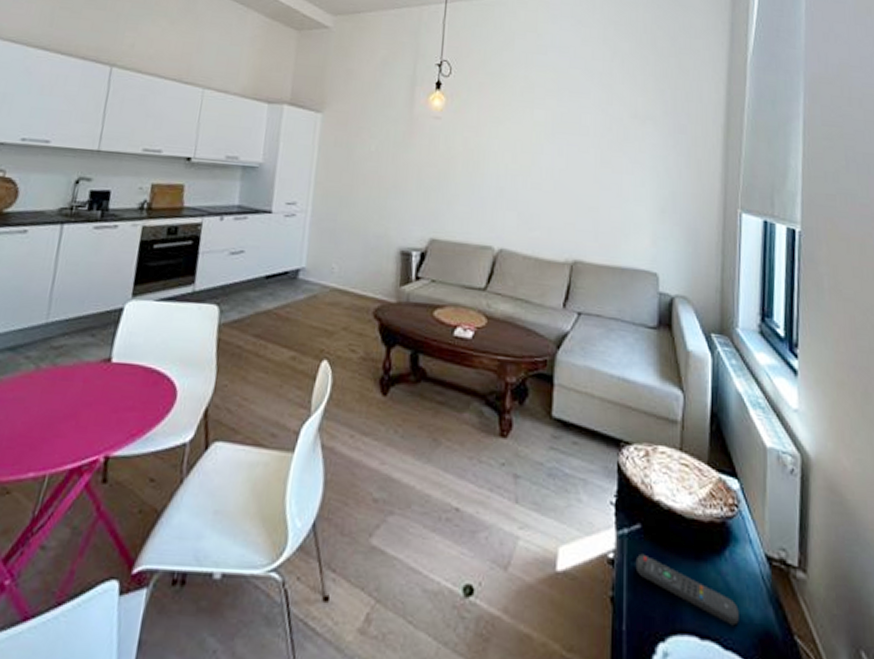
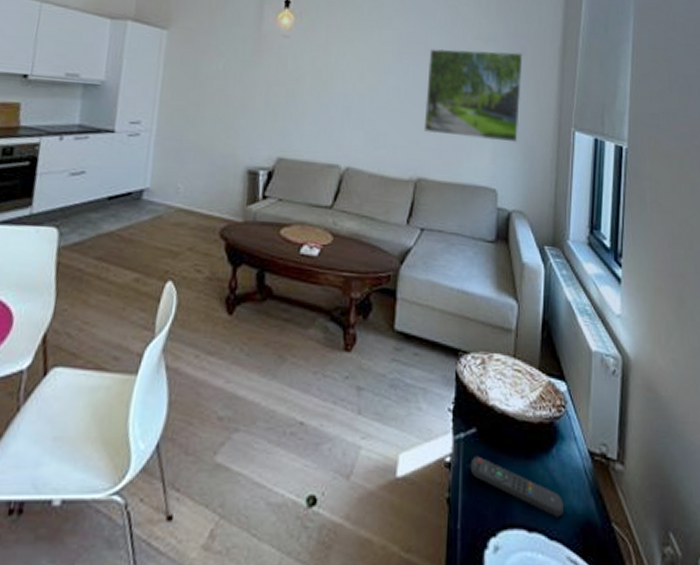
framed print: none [579,128,683,225] -> present [423,48,523,143]

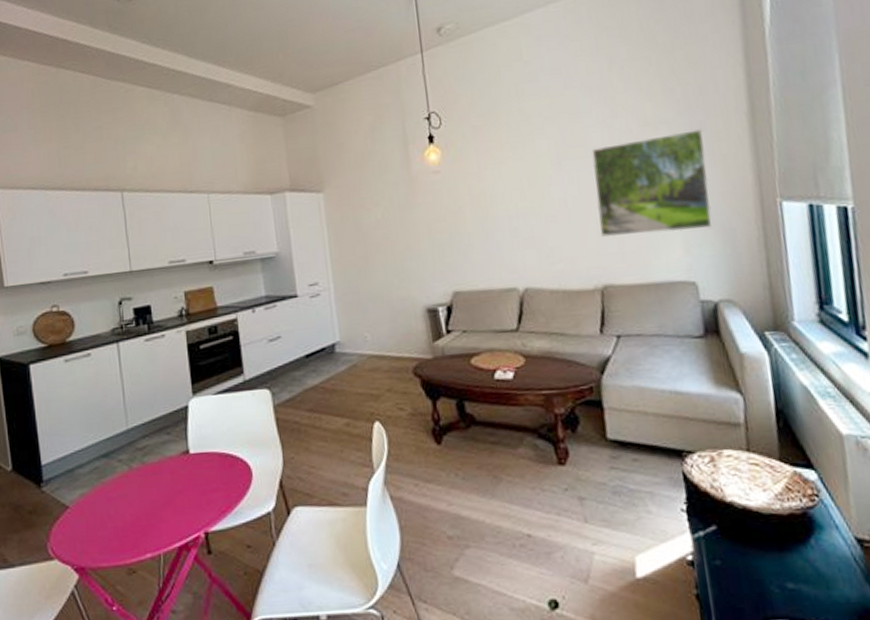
remote control: present [470,456,563,517] -> none [716,552,835,607]

